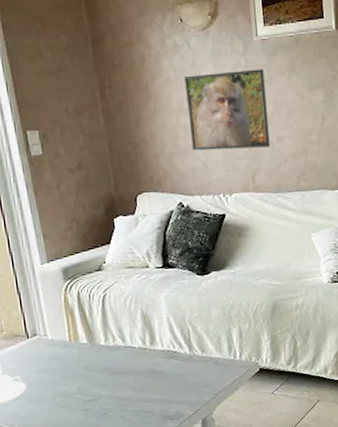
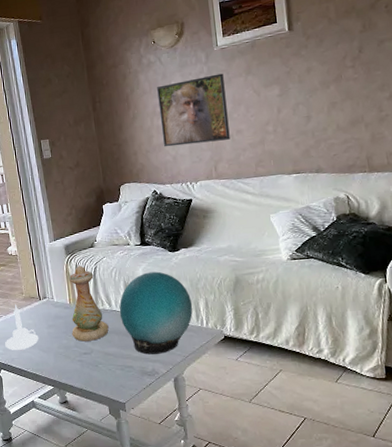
vase: none [68,293,122,387] -> present [69,266,109,342]
decorative orb: none [135,298,225,396] -> present [119,271,193,355]

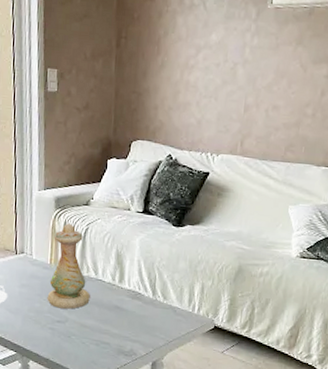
decorative orb: present [119,271,193,355] -> none [105,244,187,335]
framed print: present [157,73,230,147] -> none [189,35,272,114]

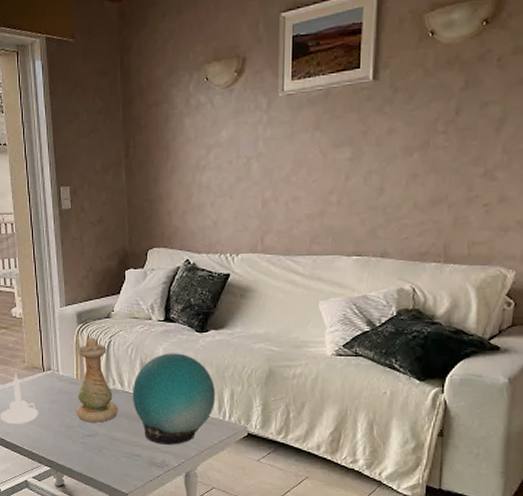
decorative orb: none [105,244,187,335] -> present [132,353,216,445]

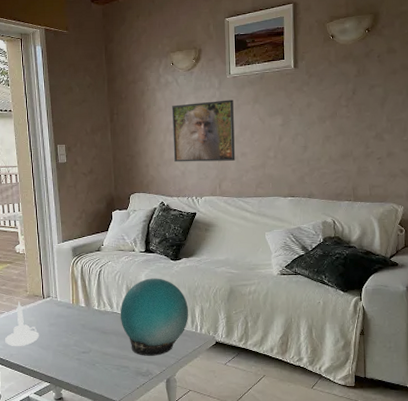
vase: present [76,337,118,423] -> none [72,268,108,341]
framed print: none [203,125,286,209] -> present [172,99,235,162]

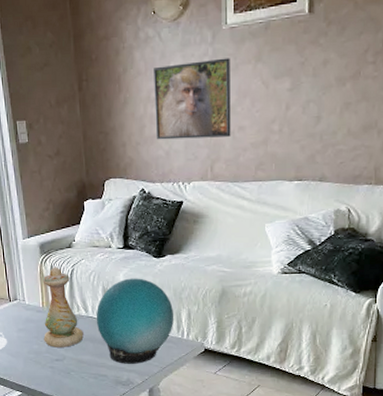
vase: none [72,268,108,341] -> present [42,267,84,348]

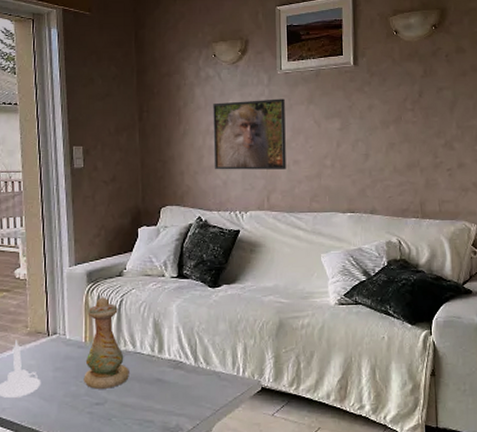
decorative orb: present [96,278,174,364] -> none [144,309,230,407]

